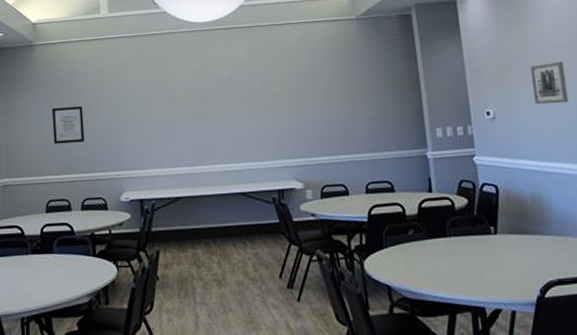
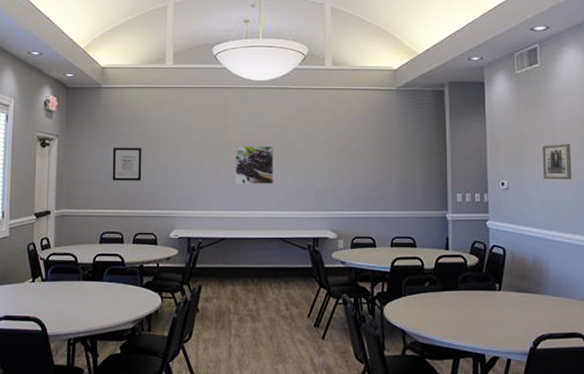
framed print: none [183,93,228,137] -> present [235,146,273,184]

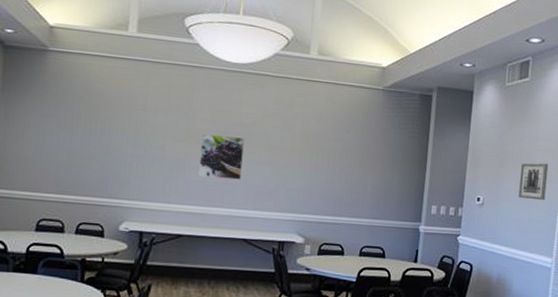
wall art: present [112,148,142,181] -> none [54,123,93,164]

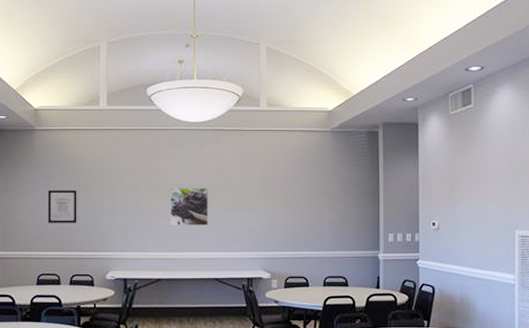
wall art: none [54,123,93,164] -> present [47,190,77,223]
wall art: present [518,163,549,201] -> none [473,184,501,220]

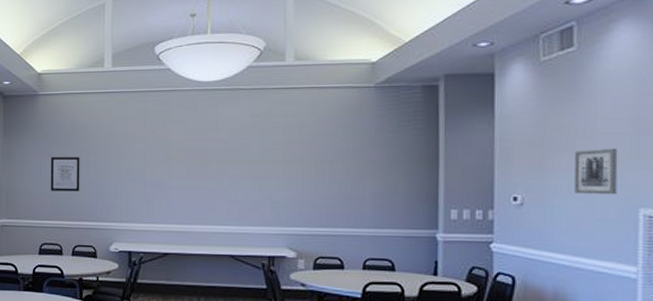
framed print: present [170,188,208,226] -> none [180,154,223,196]
wall art: none [473,184,501,220] -> present [573,148,618,195]

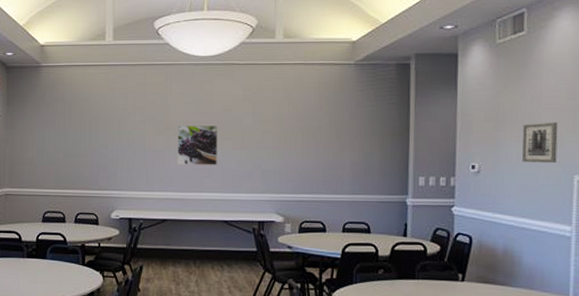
wall art: present [50,157,80,192] -> none [53,127,82,161]
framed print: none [180,154,223,196] -> present [177,126,218,165]

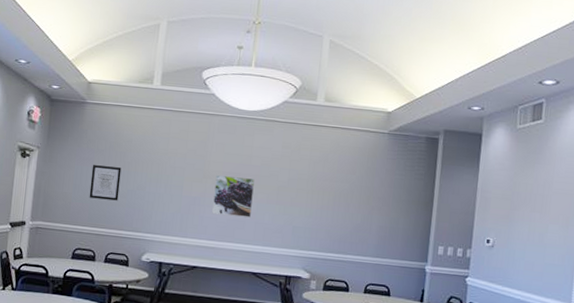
wall art: none [53,127,82,161] -> present [89,165,122,201]
wall art: present [522,122,558,164] -> none [532,205,566,245]

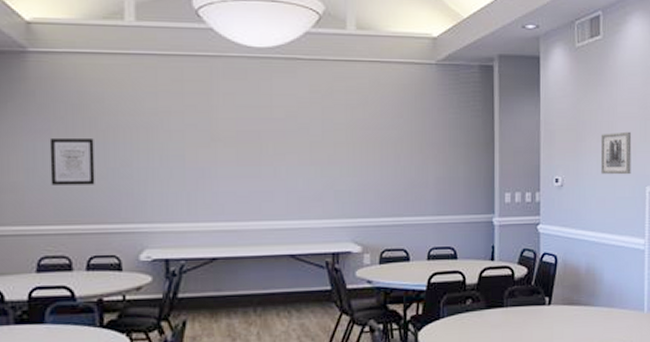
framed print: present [212,175,255,218] -> none [228,136,280,186]
wall art: none [532,205,566,245] -> present [600,131,632,175]

